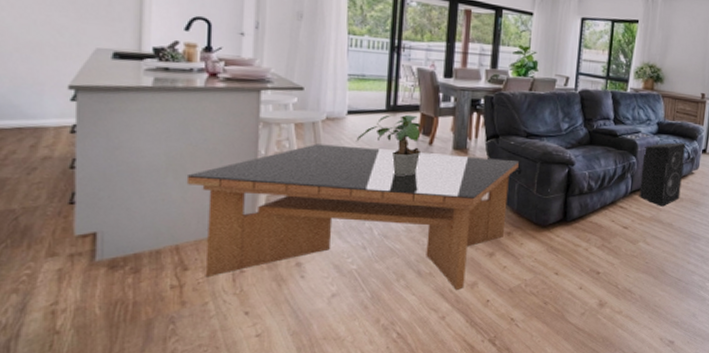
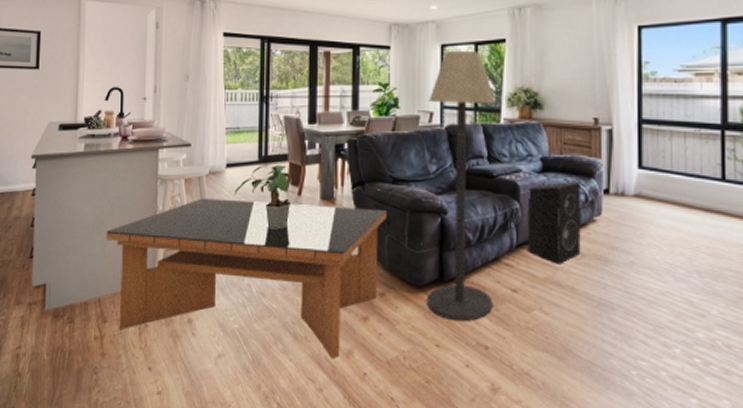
floor lamp: none [550,24,625,253] -> present [427,50,495,322]

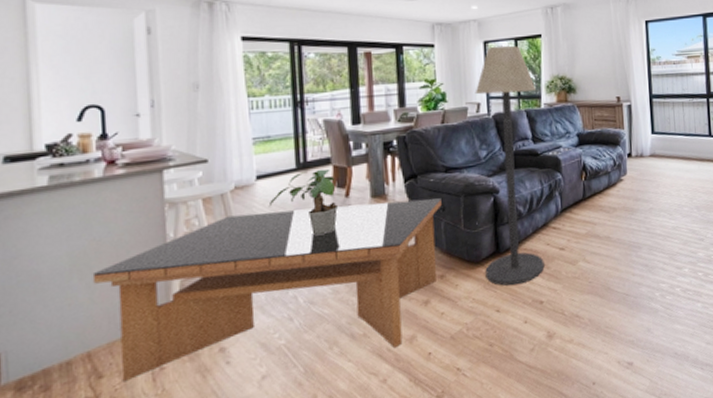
speaker: present [527,181,581,264] -> none [567,149,613,220]

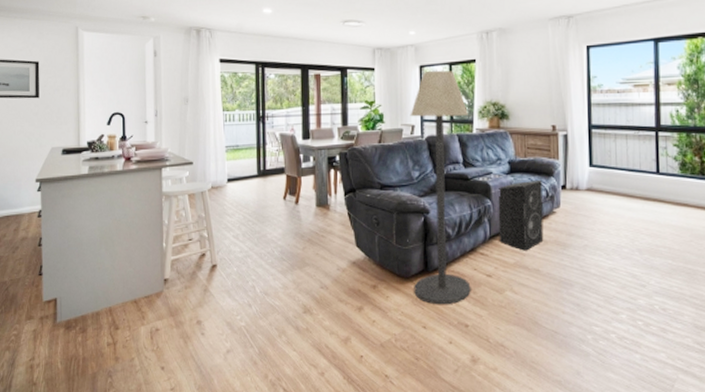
coffee table: present [92,198,442,382] -> none [114,210,376,345]
potted plant: present [268,169,339,235] -> none [236,177,290,234]
speaker: none [567,149,613,220] -> present [497,179,544,251]

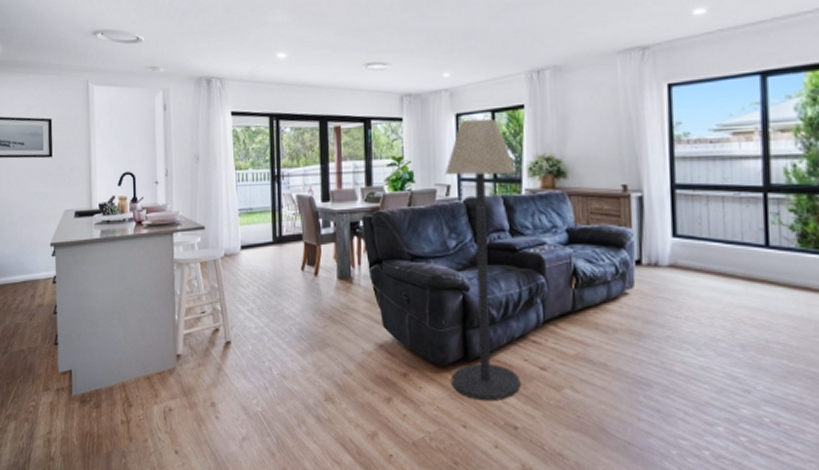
speaker: present [497,179,544,251] -> none [553,252,613,340]

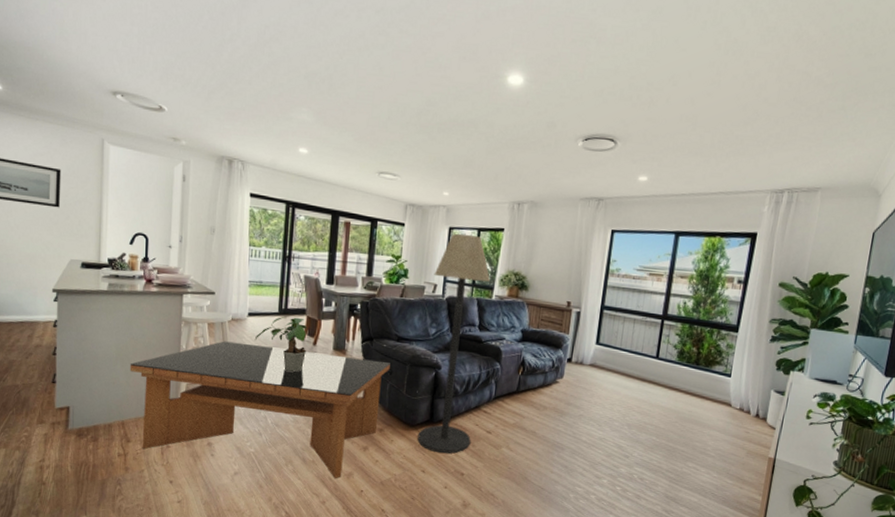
coffee table: none [126,281,406,440] -> present [129,341,390,478]
potted plant: none [250,245,309,310] -> present [254,316,308,372]

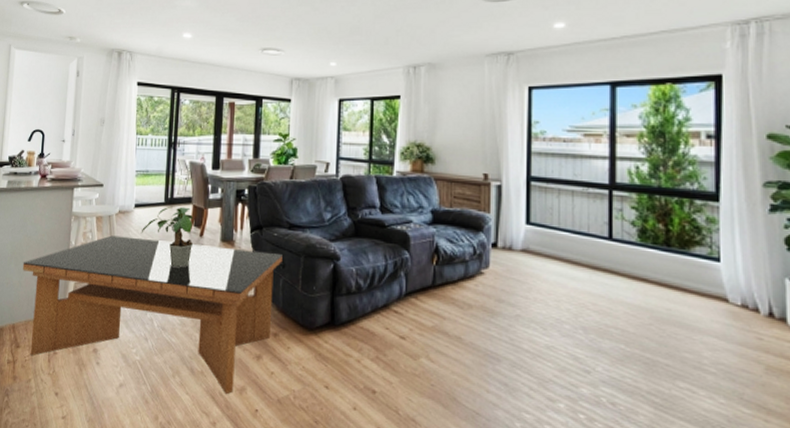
floor lamp: present [417,233,490,454] -> none [318,105,389,365]

